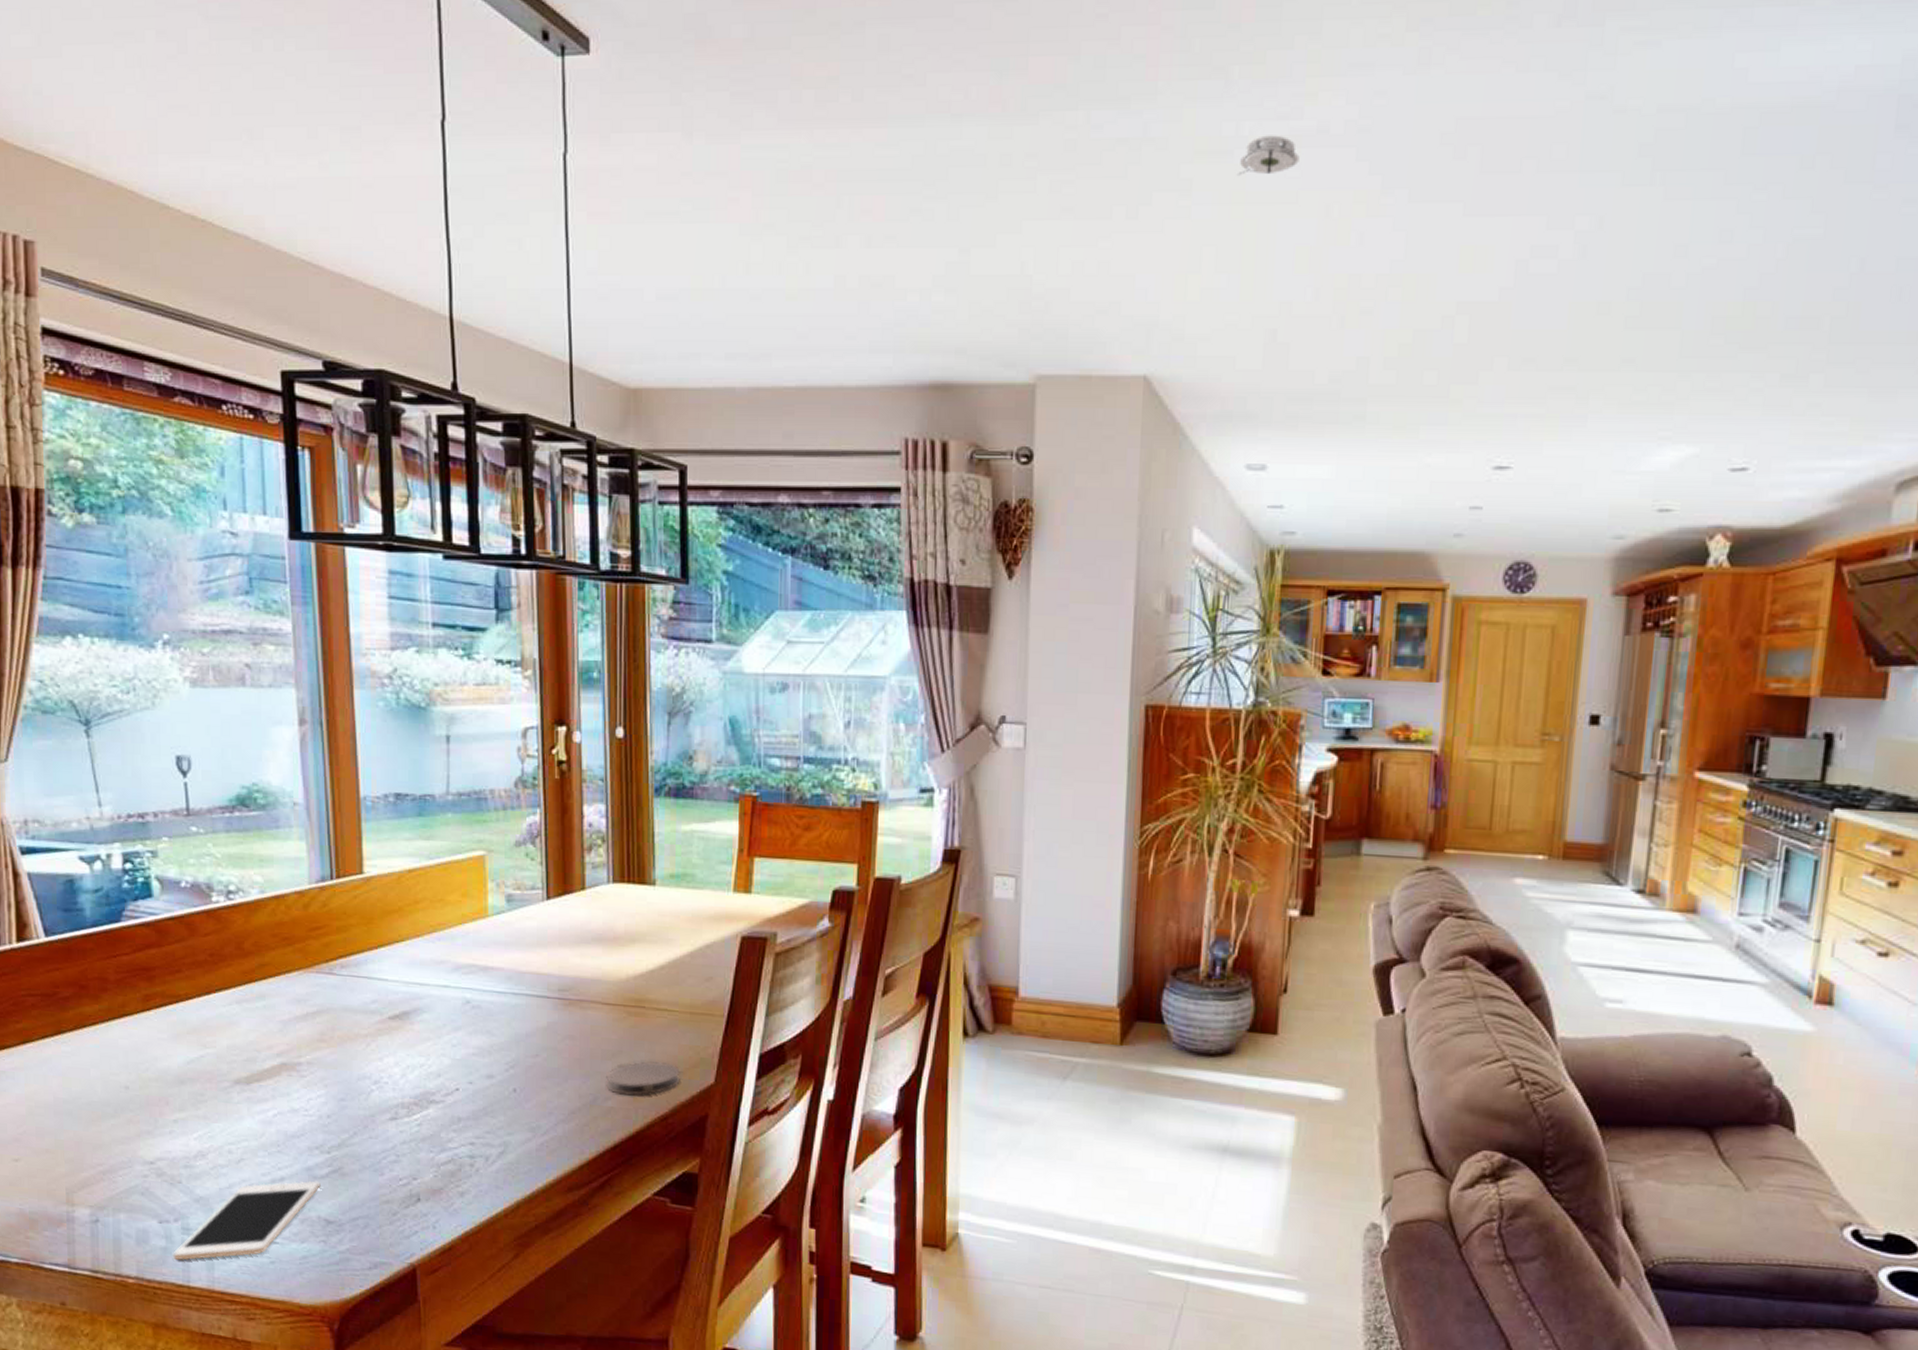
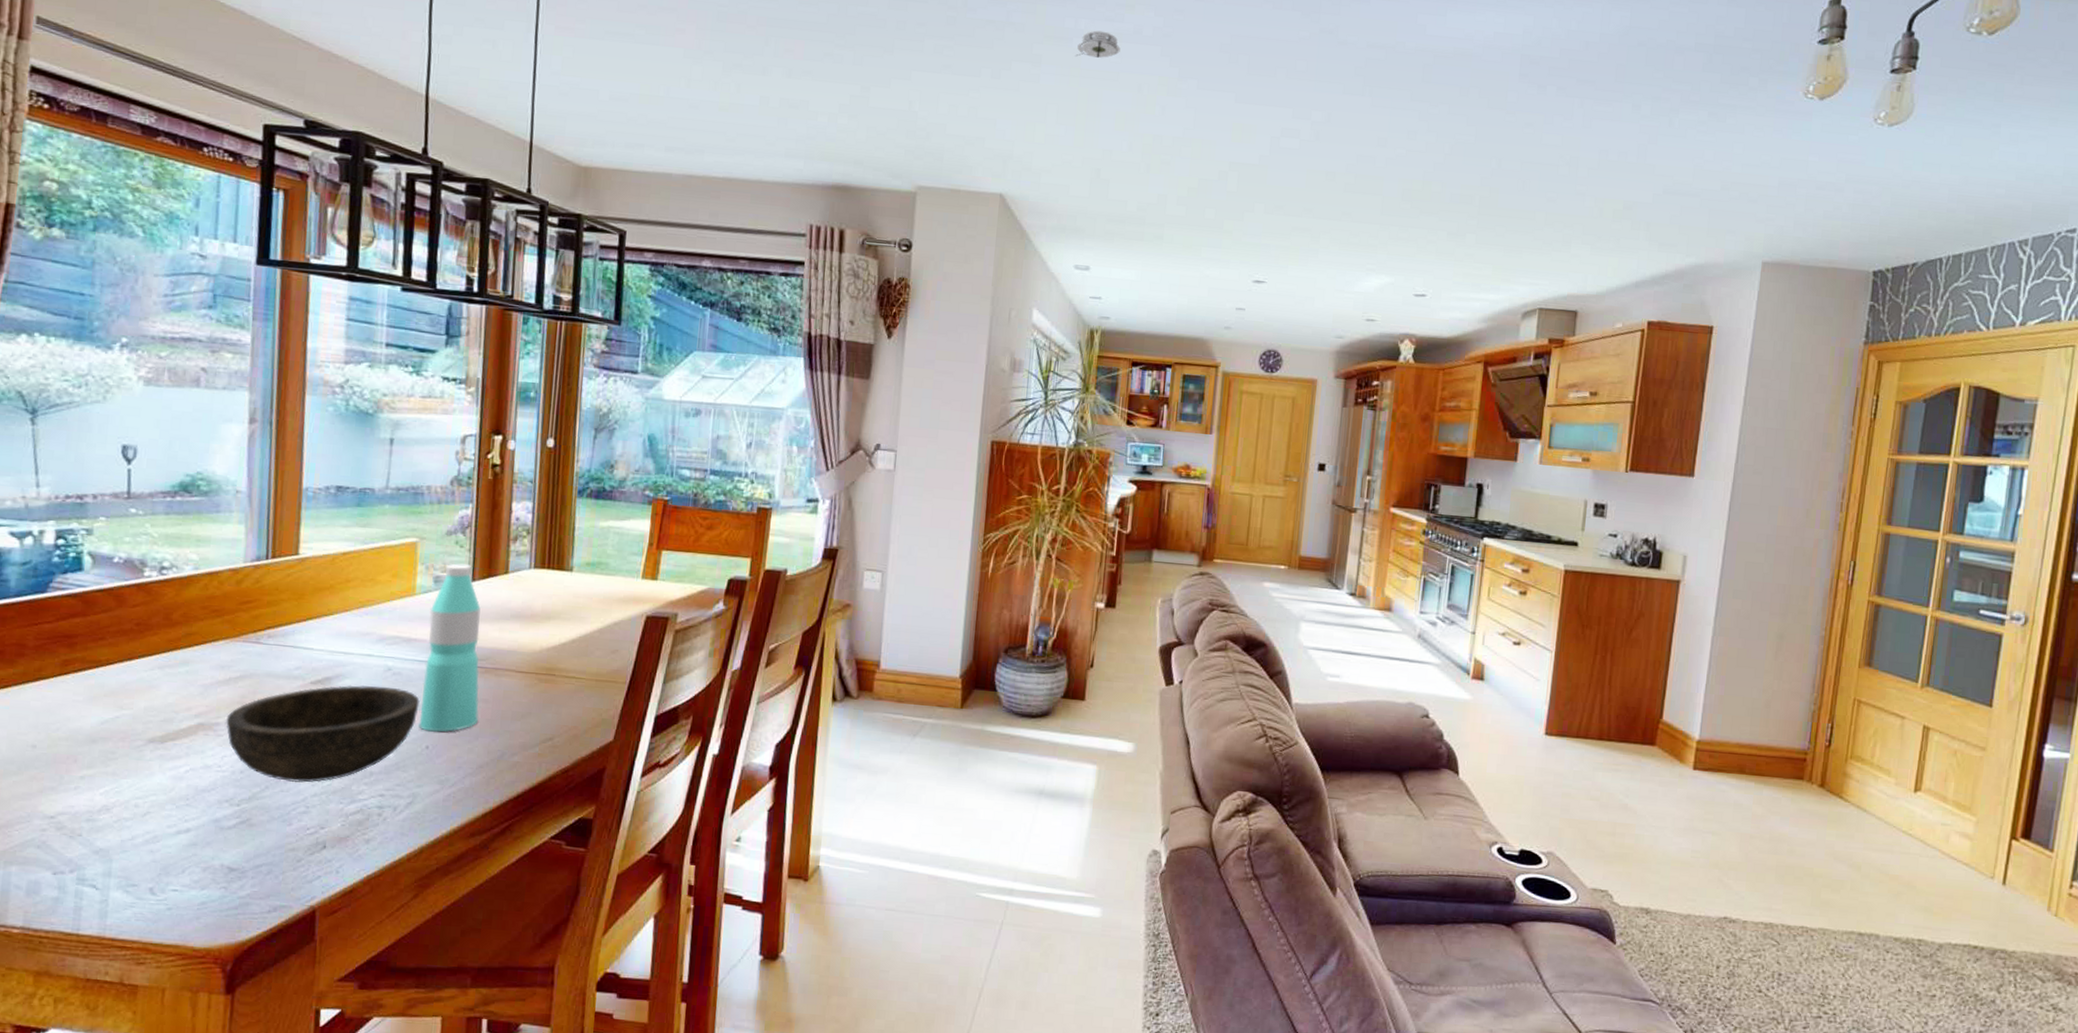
cell phone: present [173,1181,321,1261] -> none [64,831,227,910]
bowl: none [308,1020,503,1129] -> present [226,685,420,783]
water bottle: none [504,879,567,1073] -> present [419,563,481,732]
coaster: present [606,1061,680,1096] -> none [514,721,583,752]

